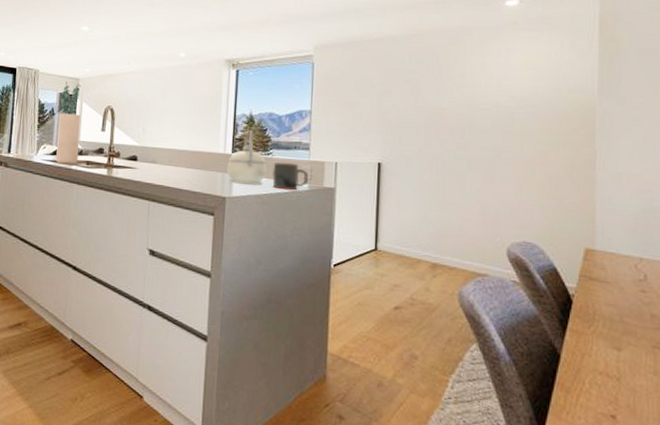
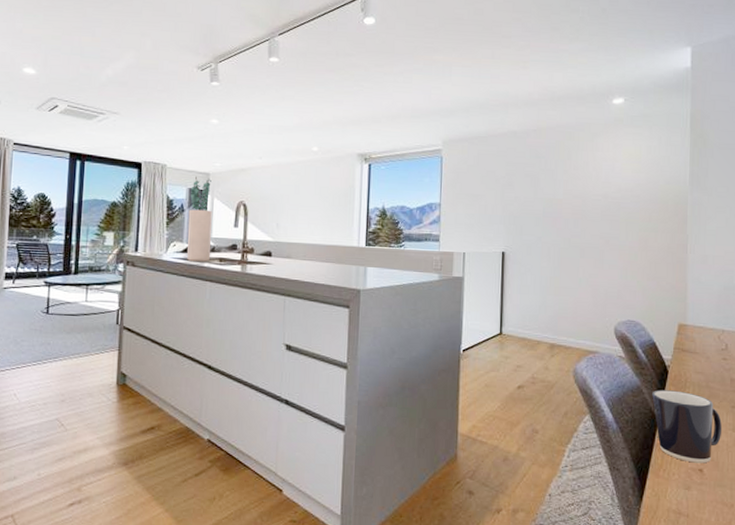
kettle: present [227,129,268,185] -> none [361,222,400,277]
mug: present [272,161,308,191] -> none [405,253,438,281]
mug: none [552,321,640,409] -> present [652,390,722,463]

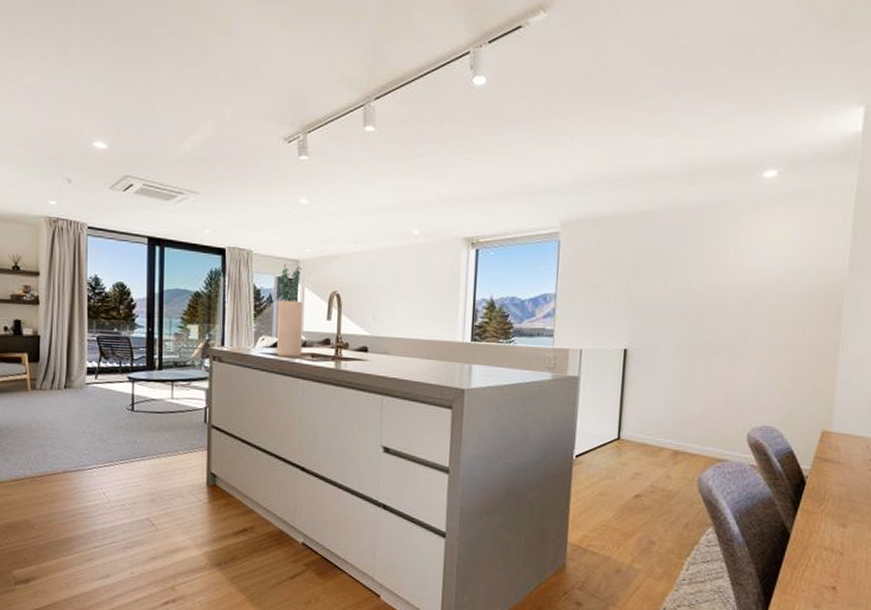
mug: present [652,390,722,463] -> none [785,502,862,581]

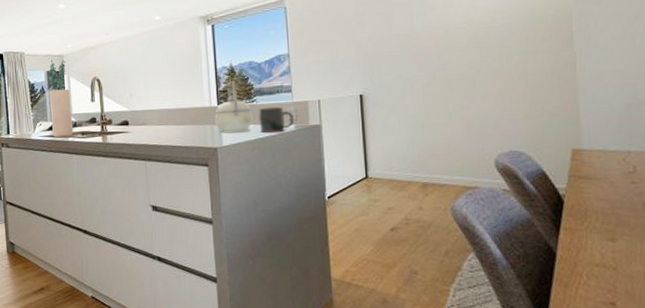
kettle: none [465,315,509,376] -> present [214,80,254,134]
mug: none [514,350,552,380] -> present [258,106,294,133]

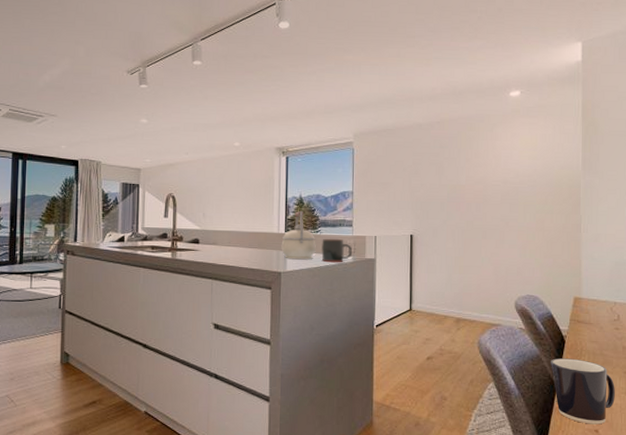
vase: present [48,59,74,138] -> none [121,171,144,250]
mug: none [546,221,636,296] -> present [551,358,615,425]

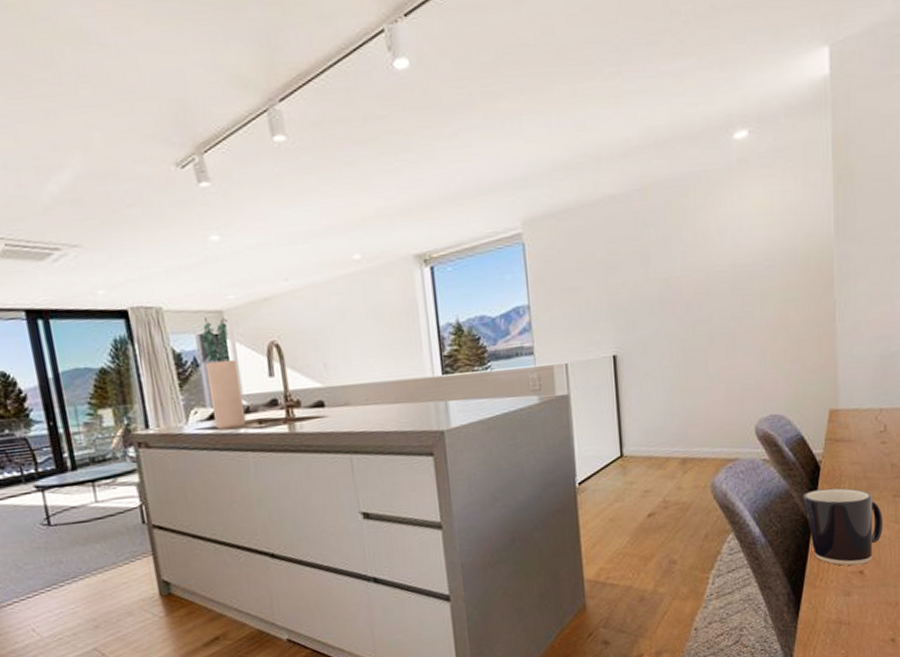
vase: none [121,171,144,250] -> present [202,317,247,431]
kettle: present [281,210,317,260] -> none [438,341,489,412]
mug: present [321,238,352,263] -> none [494,373,537,409]

